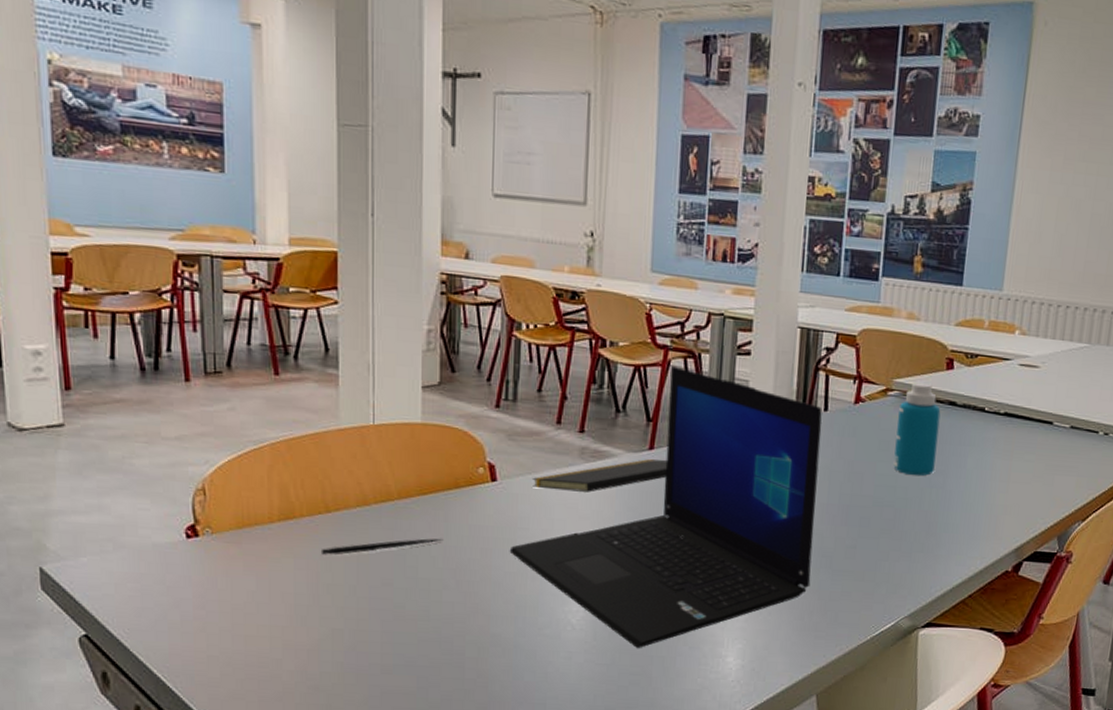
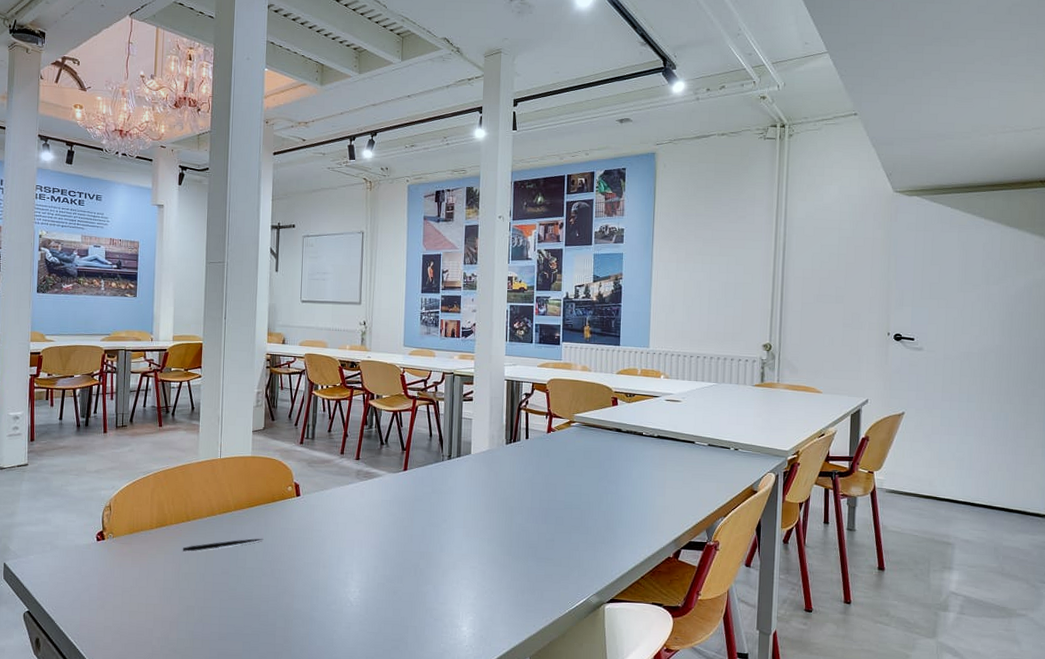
laptop: present [509,365,822,649] -> none [308,410,525,621]
notepad: present [531,458,667,492] -> none [323,477,416,503]
bottle: present [893,382,941,476] -> none [578,416,610,485]

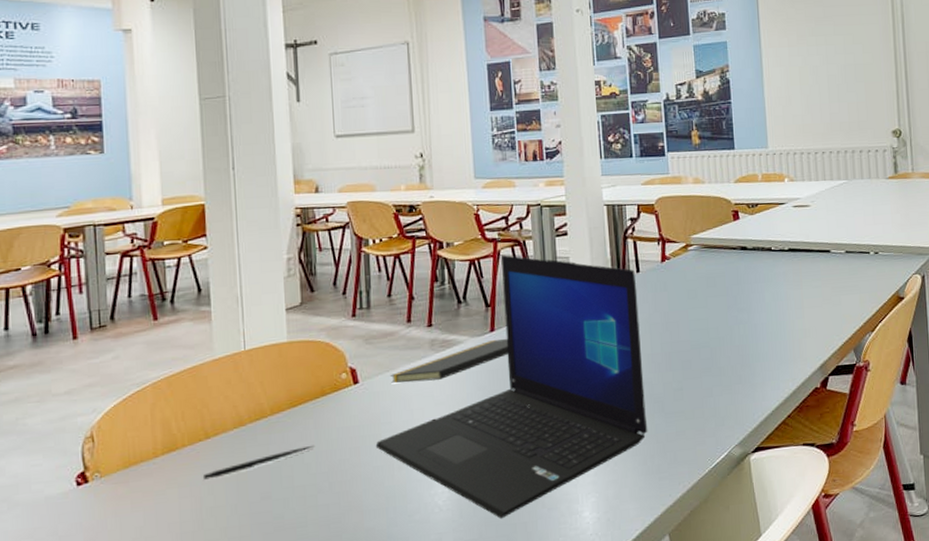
laptop: none [308,410,525,621] -> present [375,254,648,520]
notepad: none [323,477,416,503] -> present [389,338,508,384]

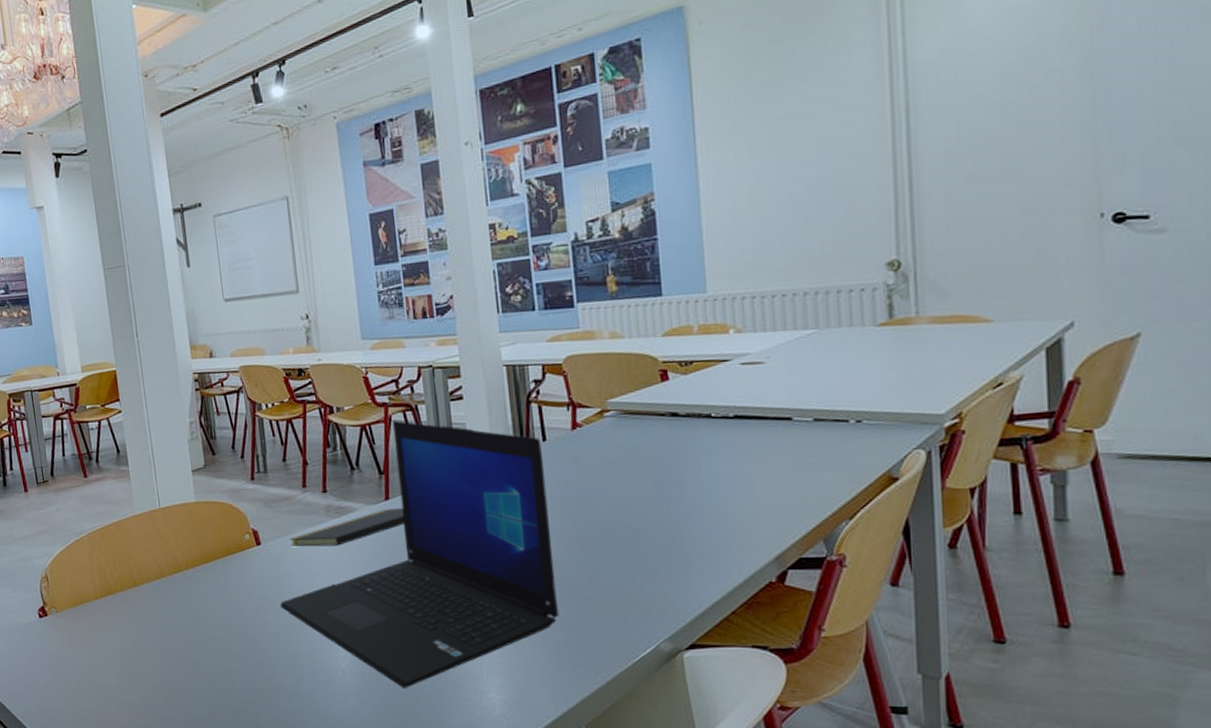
pen: present [202,445,315,480] -> none [134,600,226,623]

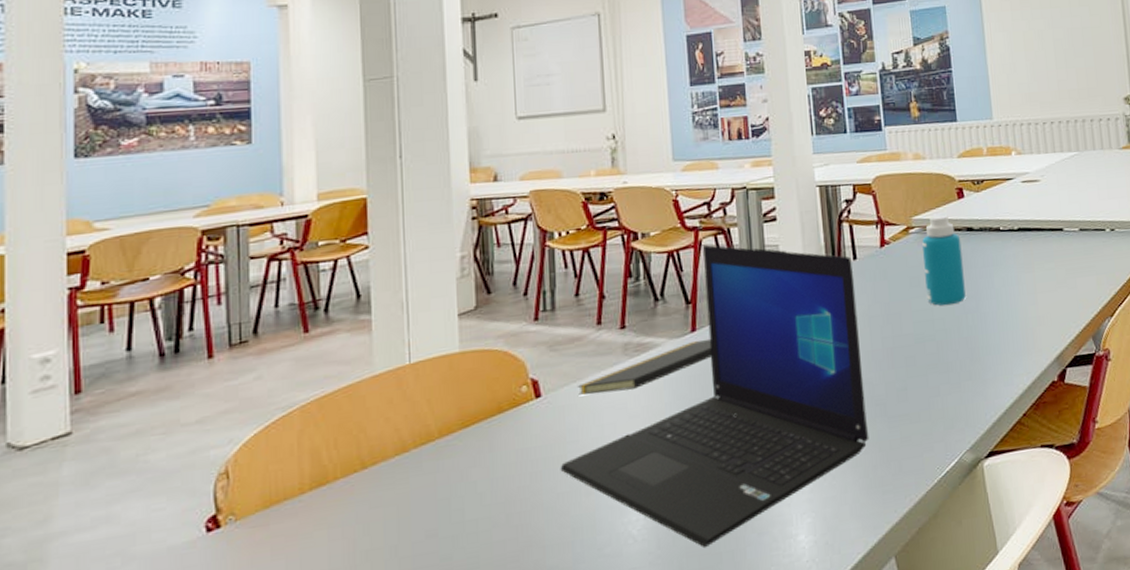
bottle: none [618,399,668,494] -> present [921,215,966,306]

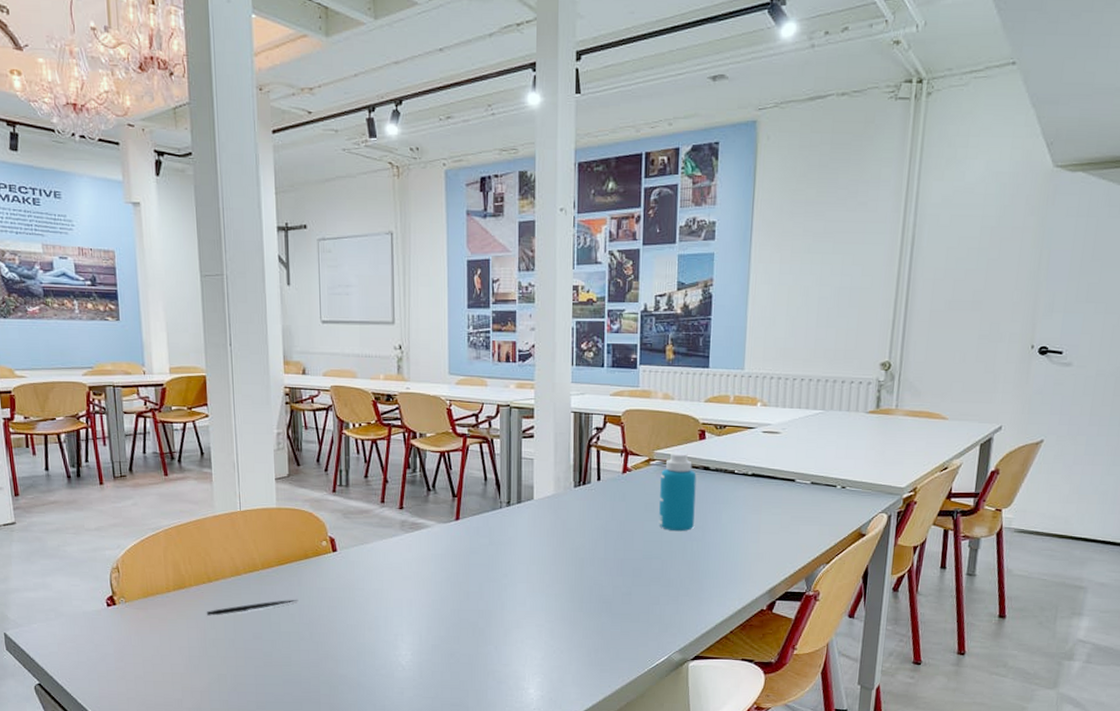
pen: none [357,470,490,518] -> present [206,599,299,616]
laptop: present [560,244,869,549] -> none [350,450,596,684]
notepad: present [577,338,712,396] -> none [364,527,471,557]

